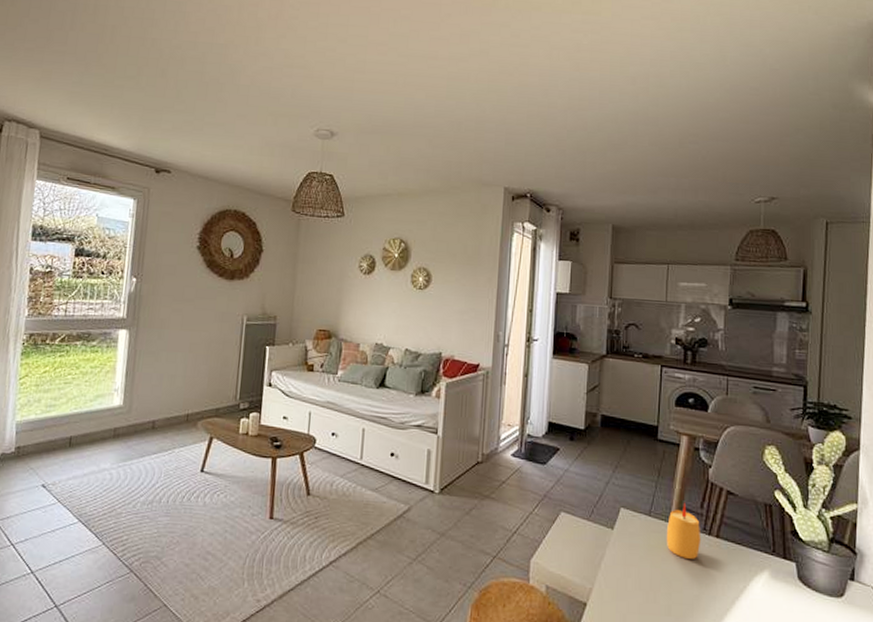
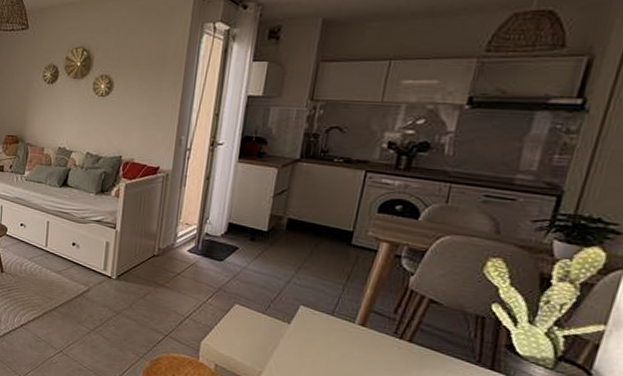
candle: present [666,502,701,559] -> none [349,306,391,359]

